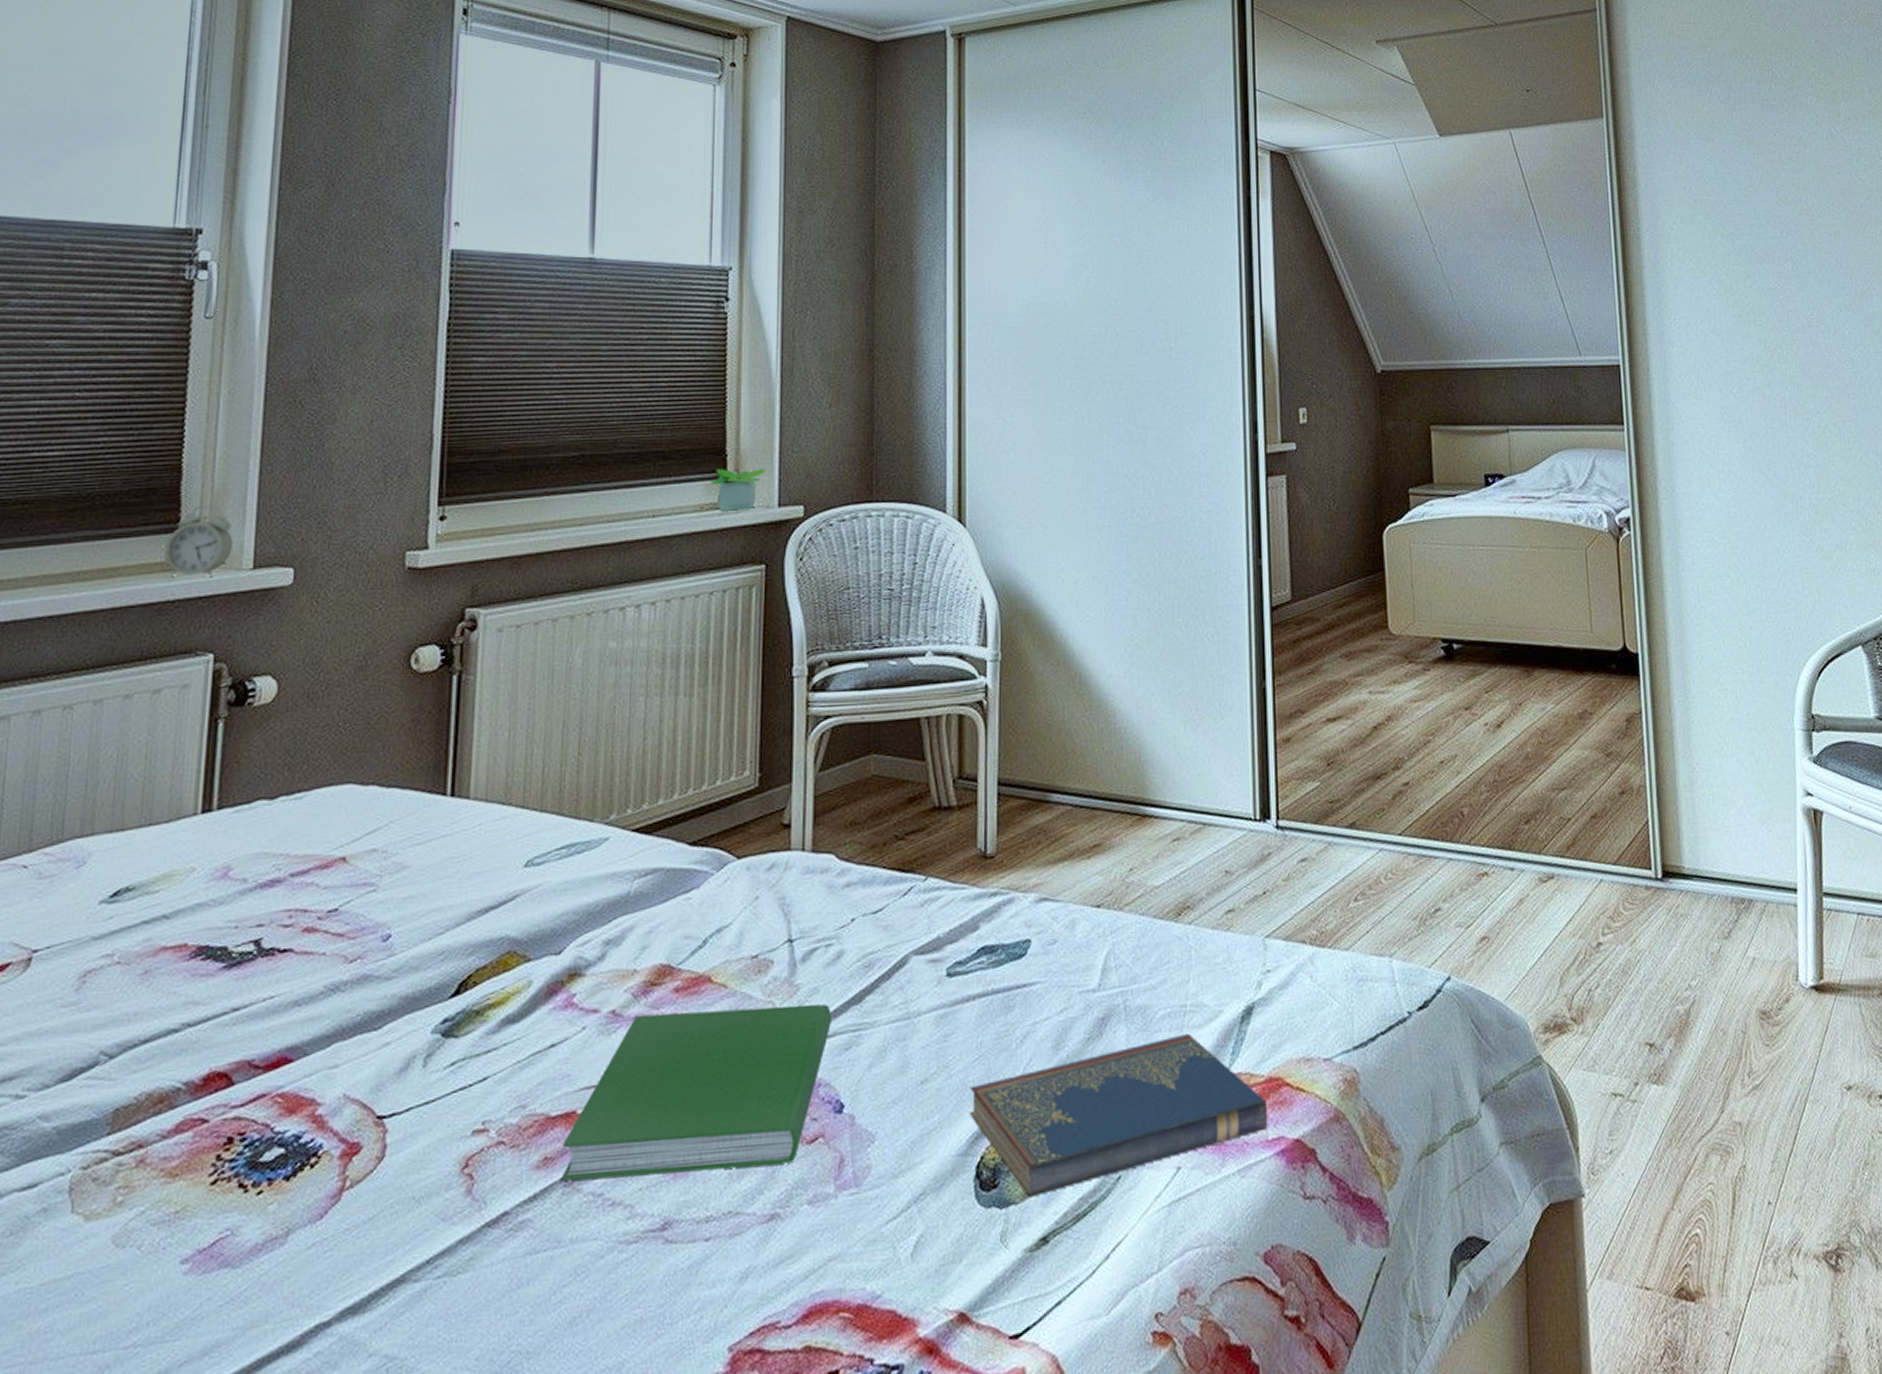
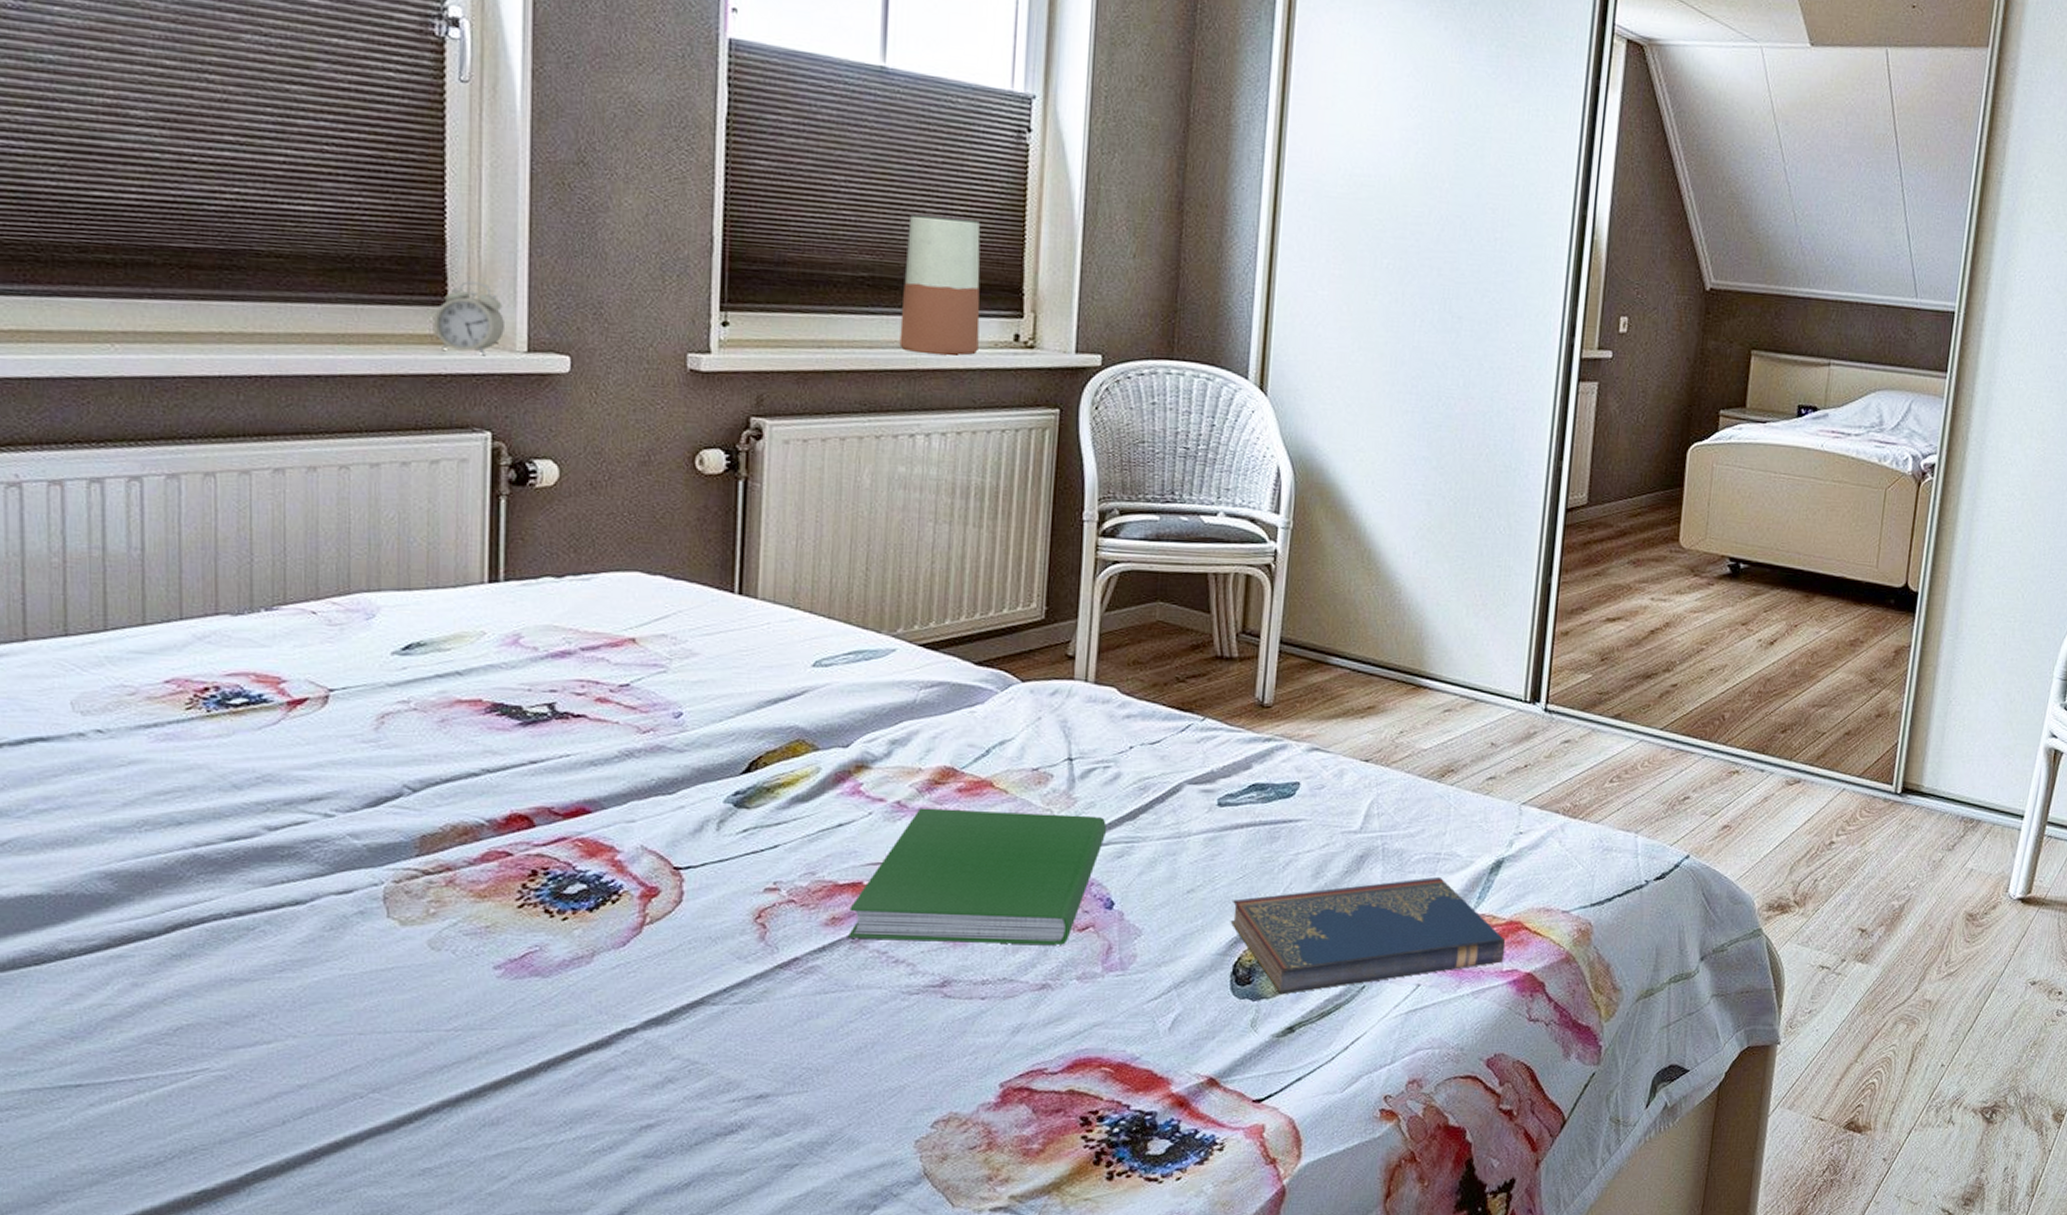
vase: none [609,390,686,525] -> present [899,215,981,356]
potted plant: present [710,469,765,511] -> none [1005,307,1063,353]

